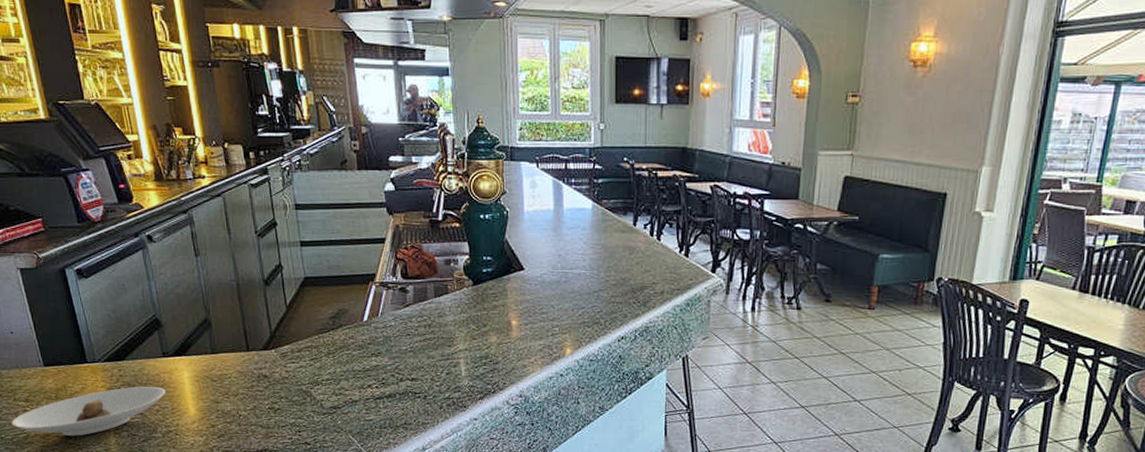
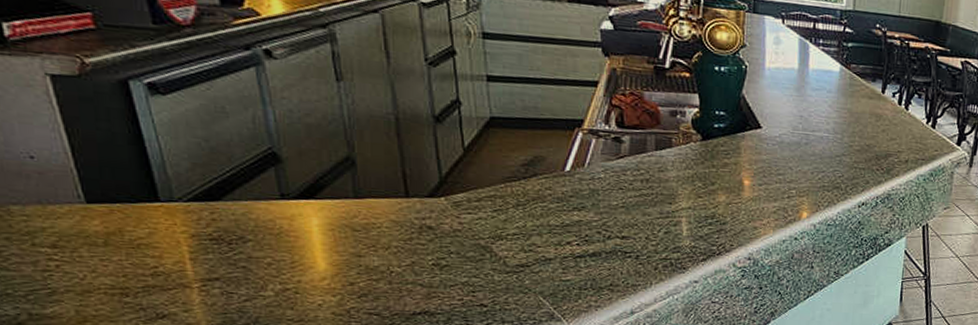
saucer: present [11,386,166,436] -> none [26,233,283,293]

